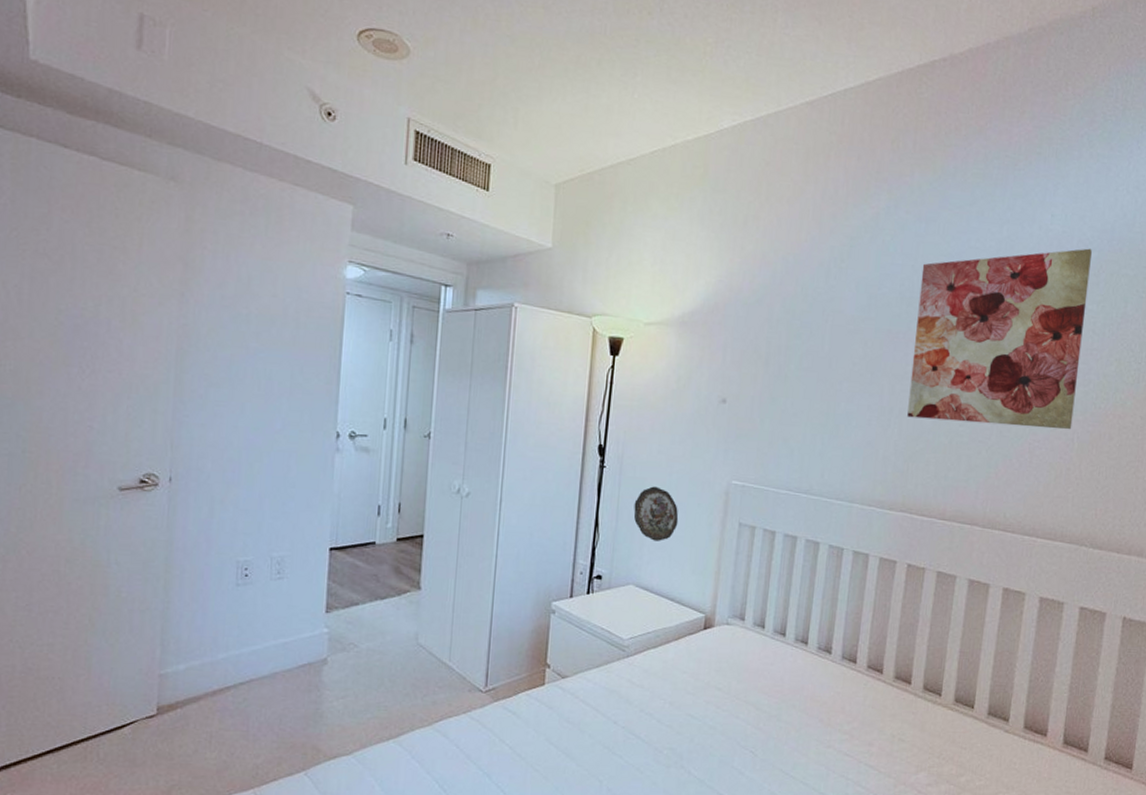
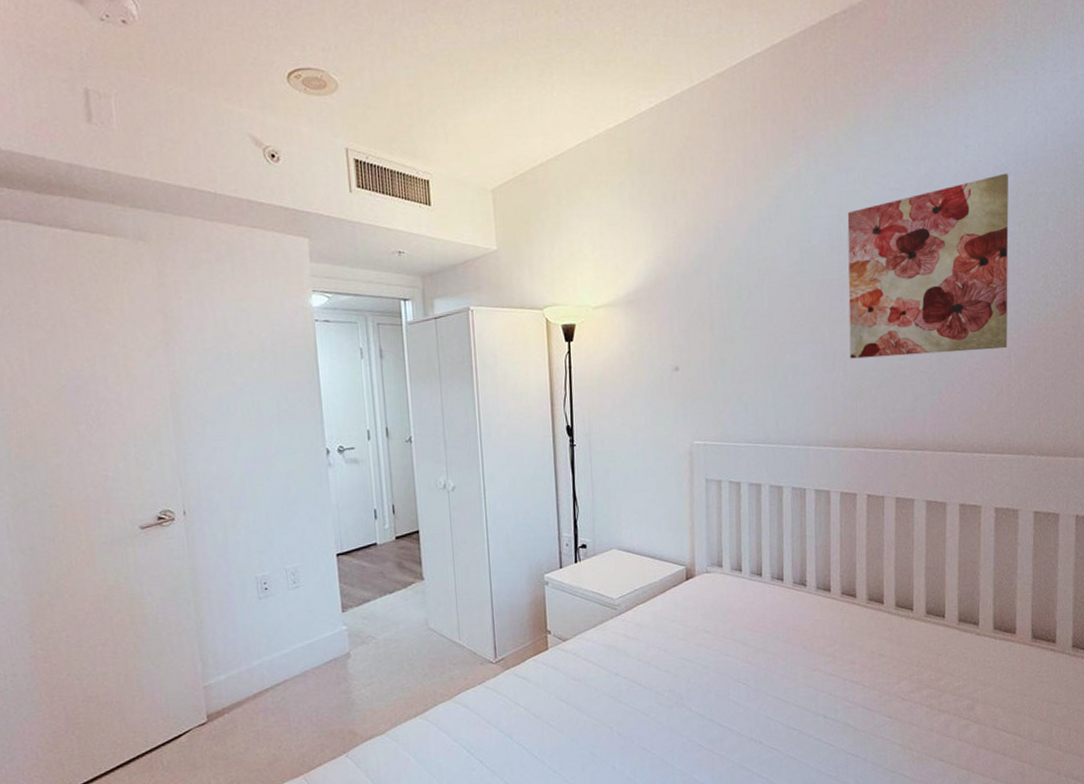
decorative plate: present [633,486,679,541] -> none [607,456,650,507]

